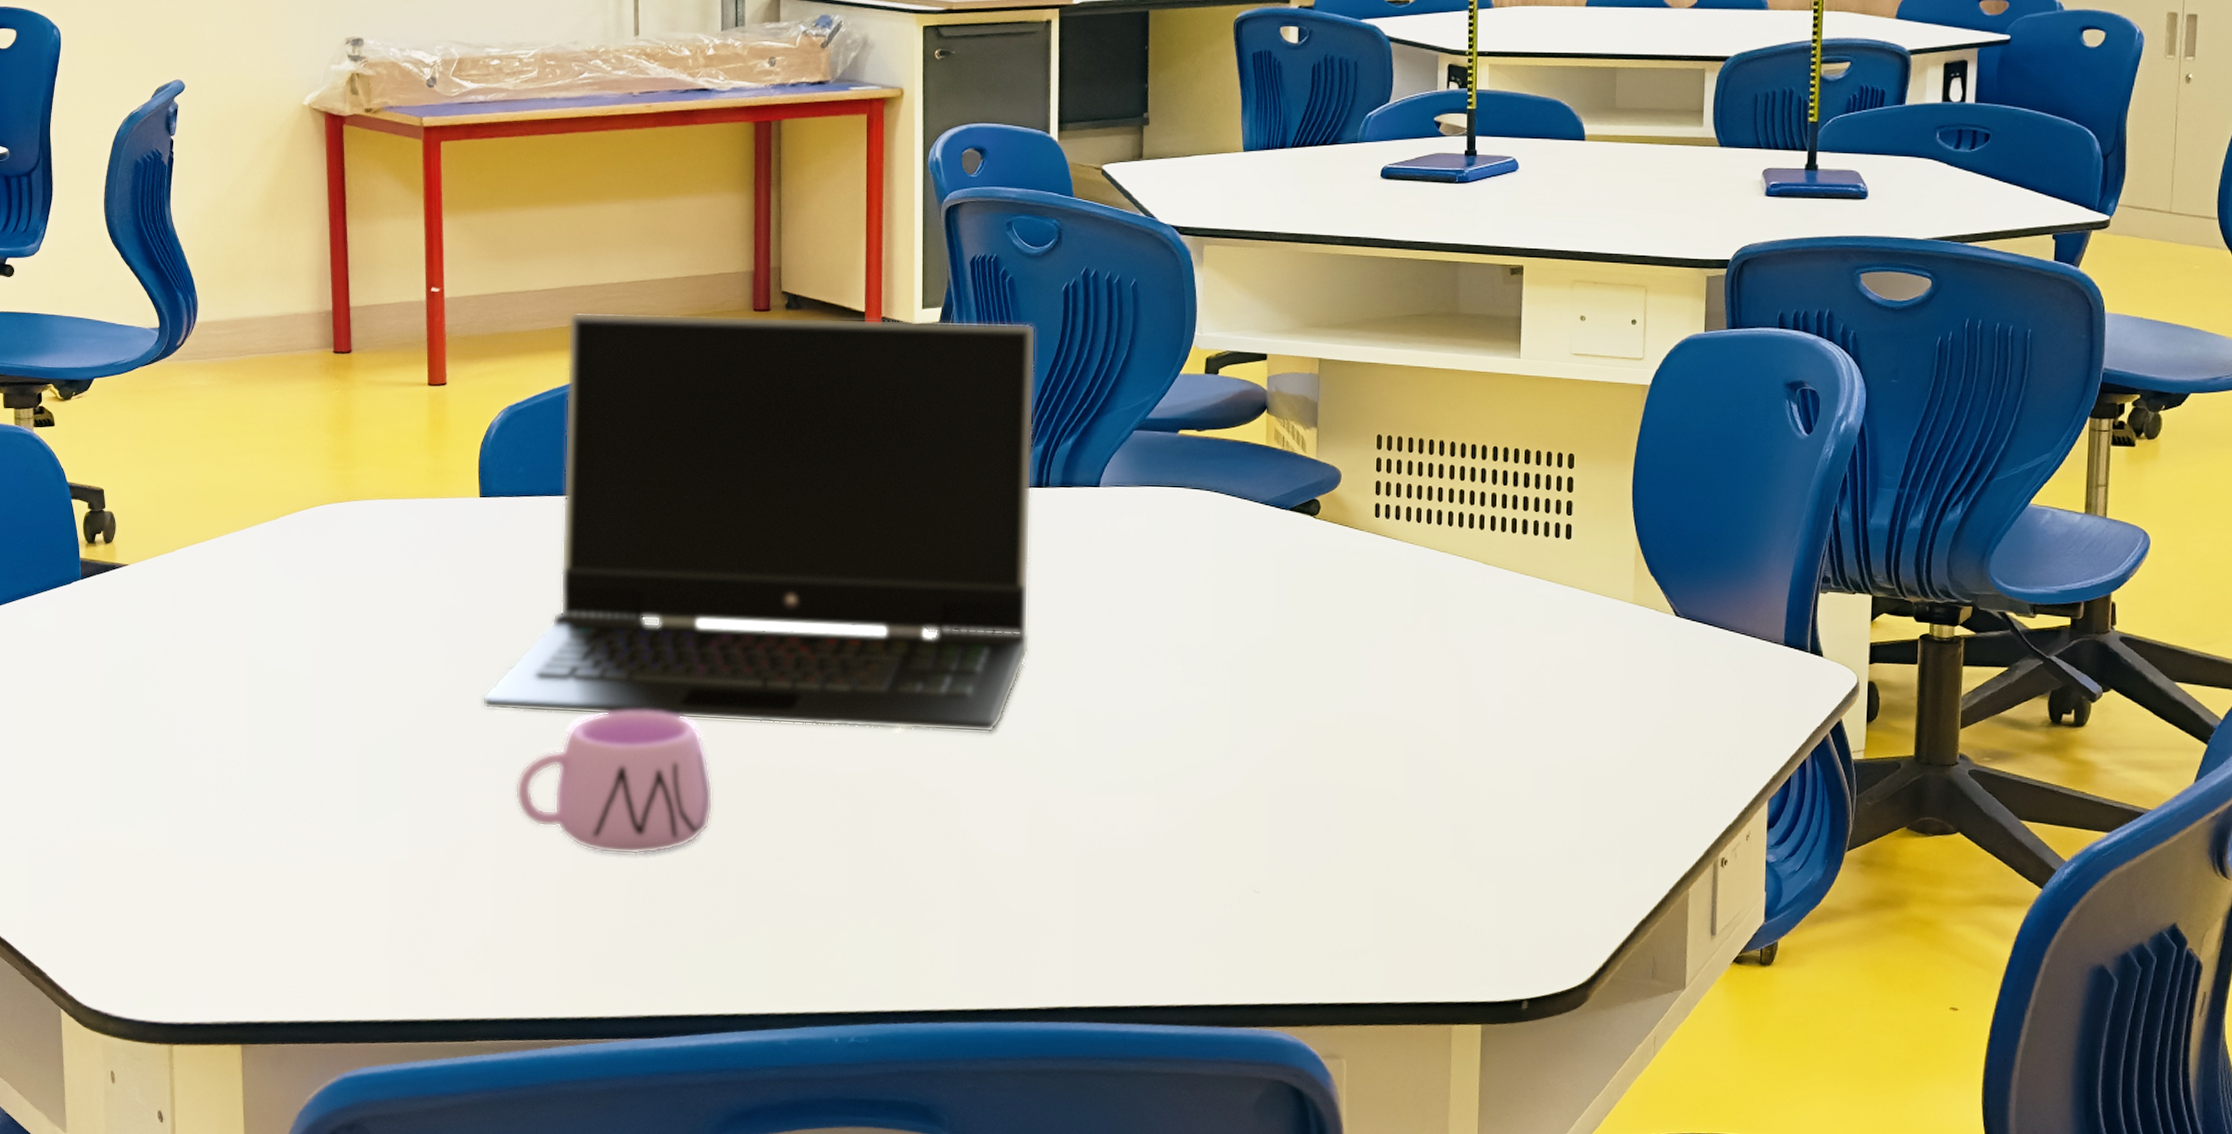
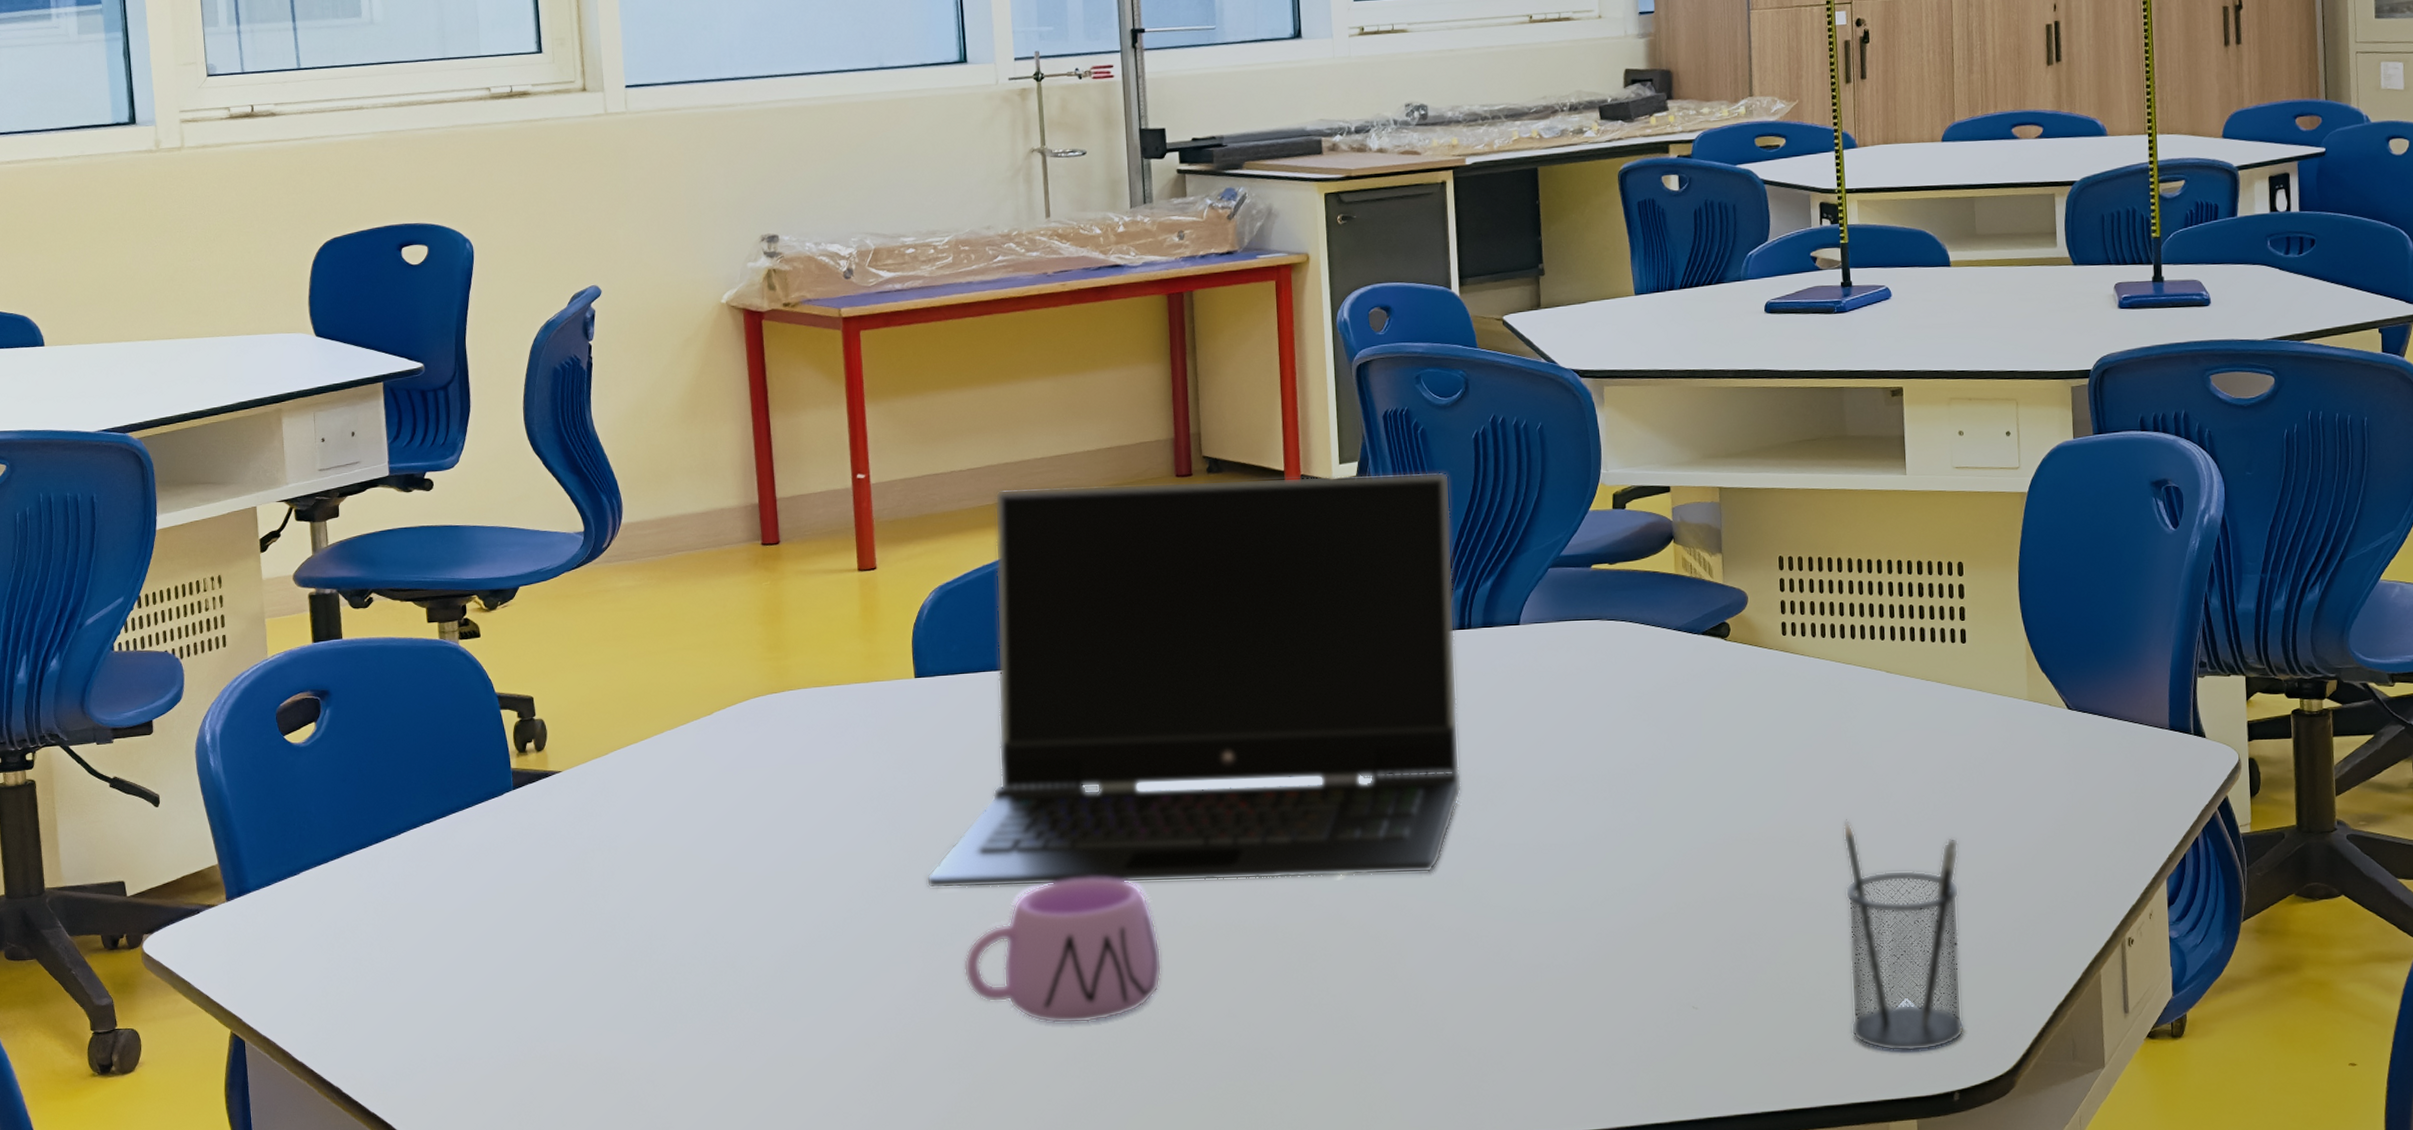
pencil holder: none [1418,712,1547,956] -> present [1843,819,1964,1052]

